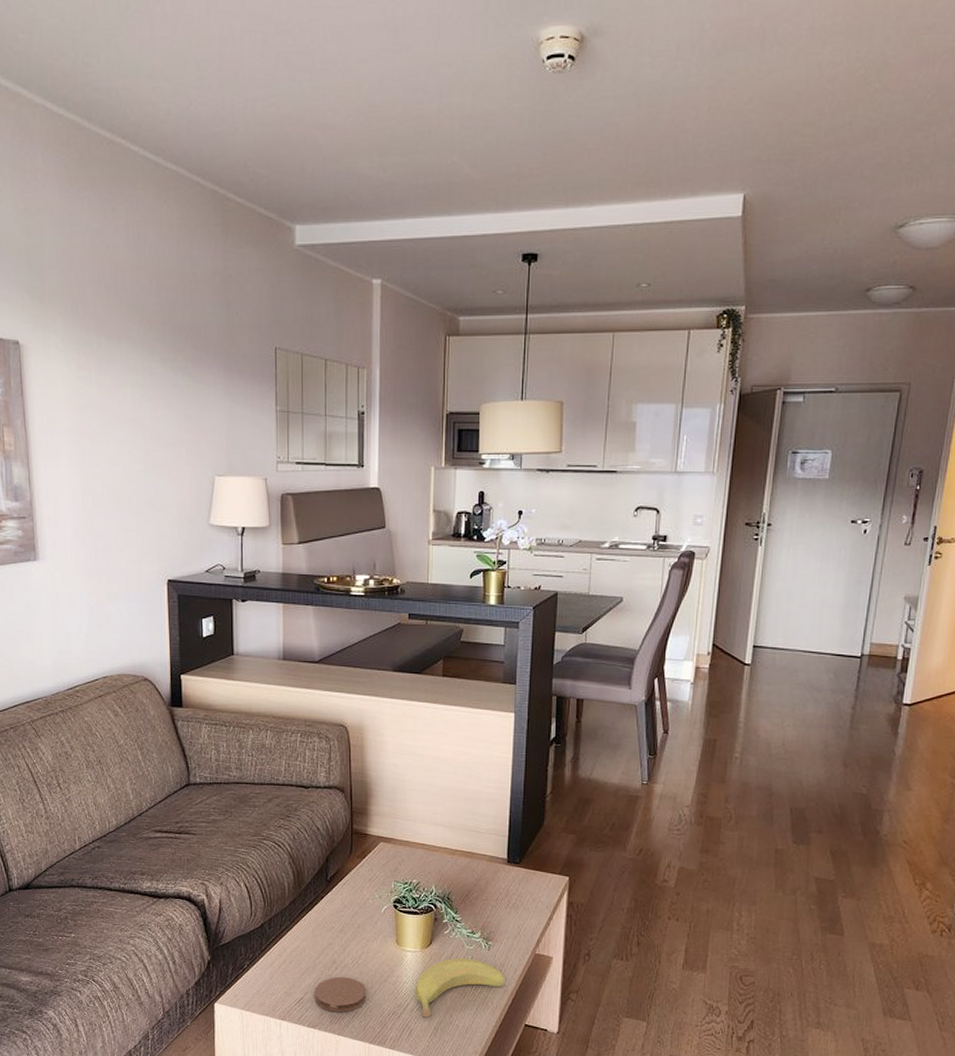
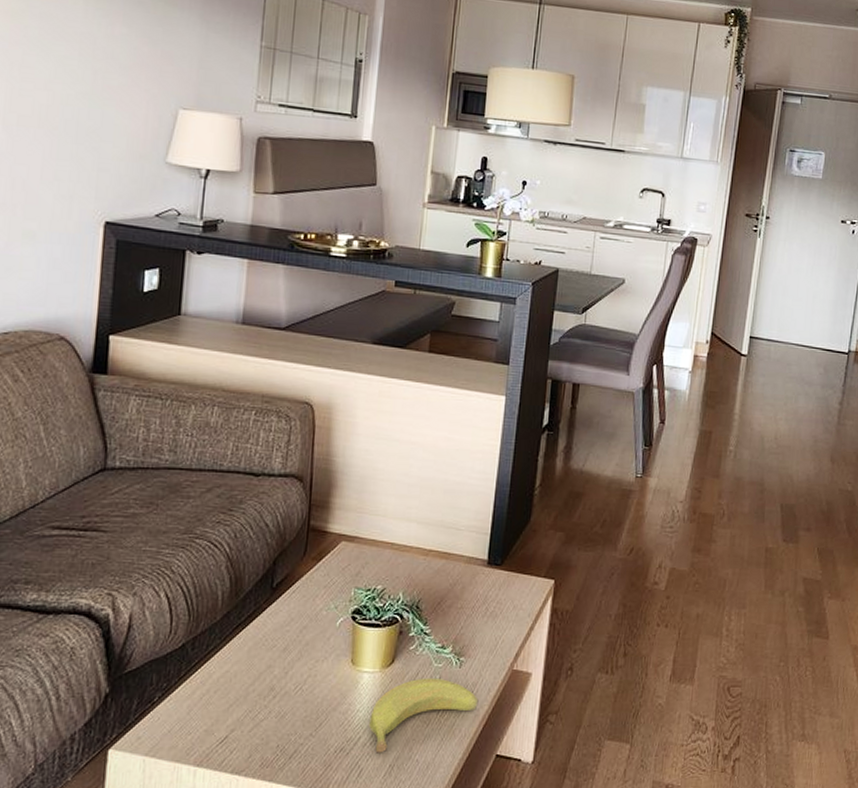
coaster: present [315,976,366,1013] -> none [243,706,309,753]

